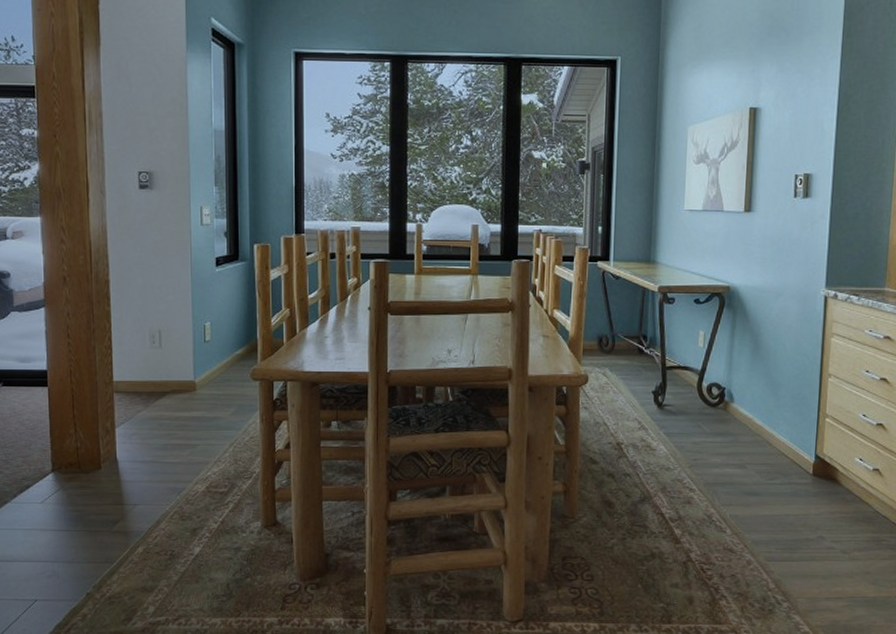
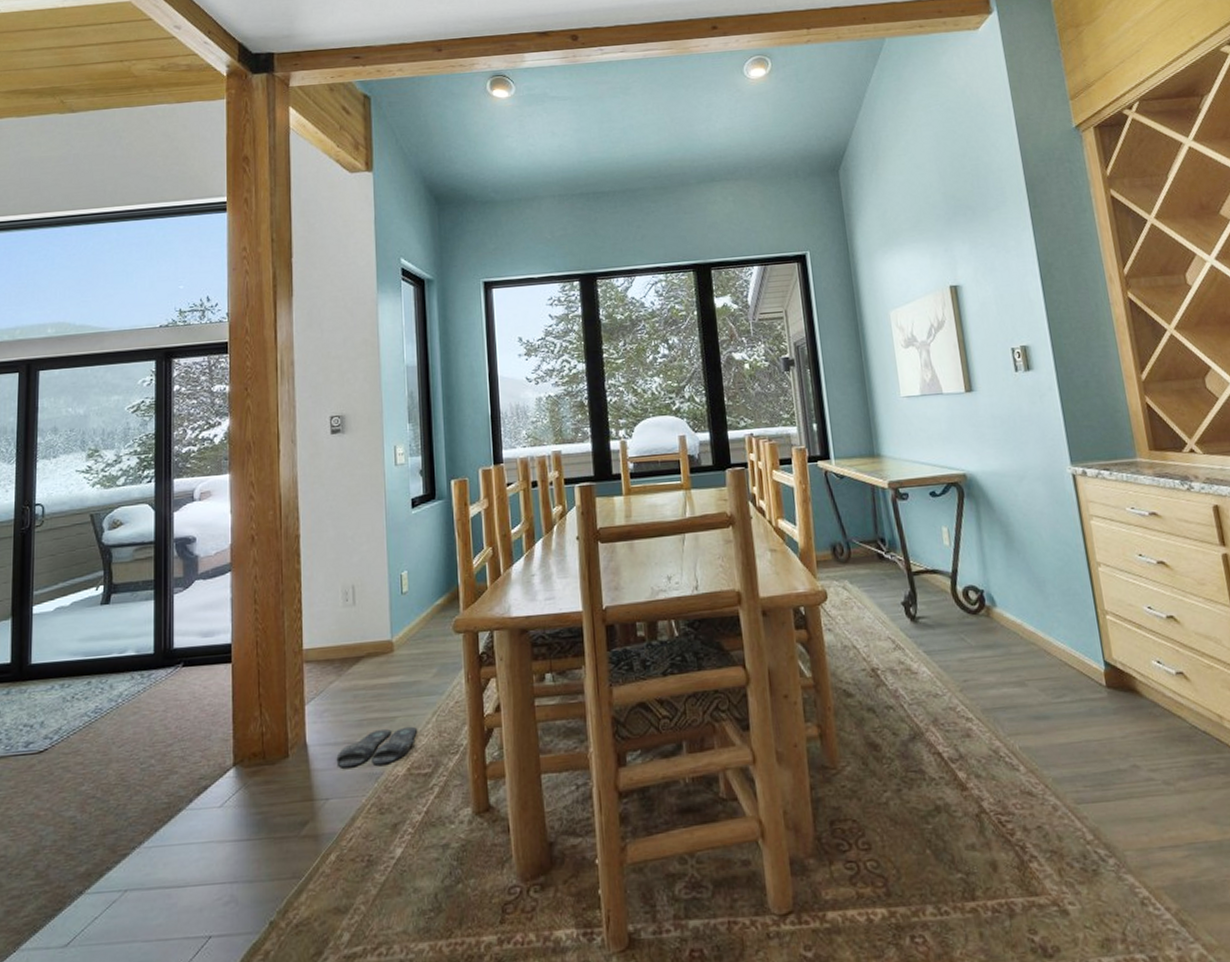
slippers: none [143,453,215,483] -> present [336,726,417,769]

